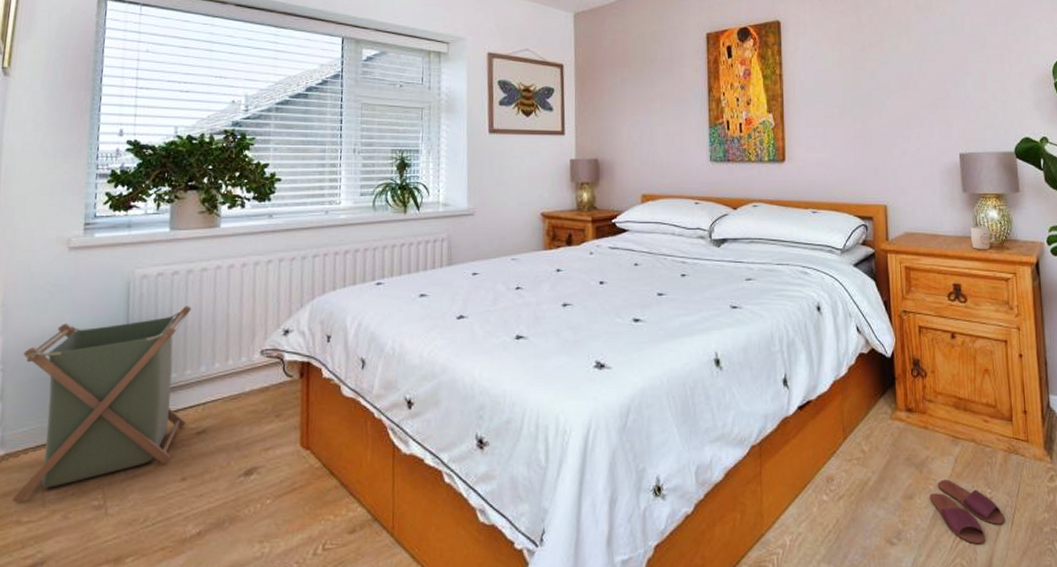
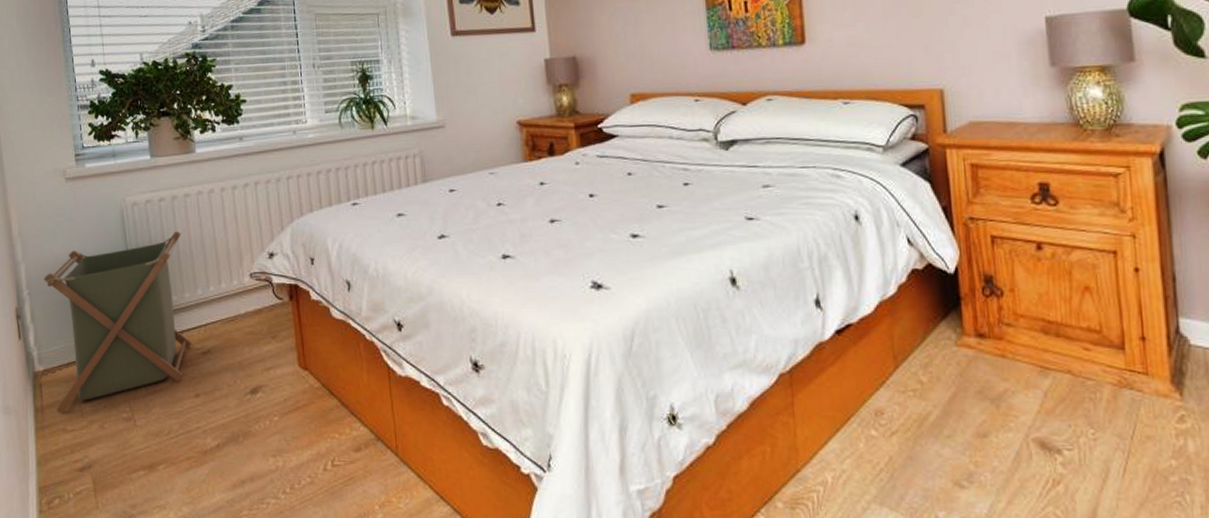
slippers: present [929,479,1005,545] -> none [1009,416,1114,493]
mug: present [970,225,996,250] -> none [1062,108,1099,140]

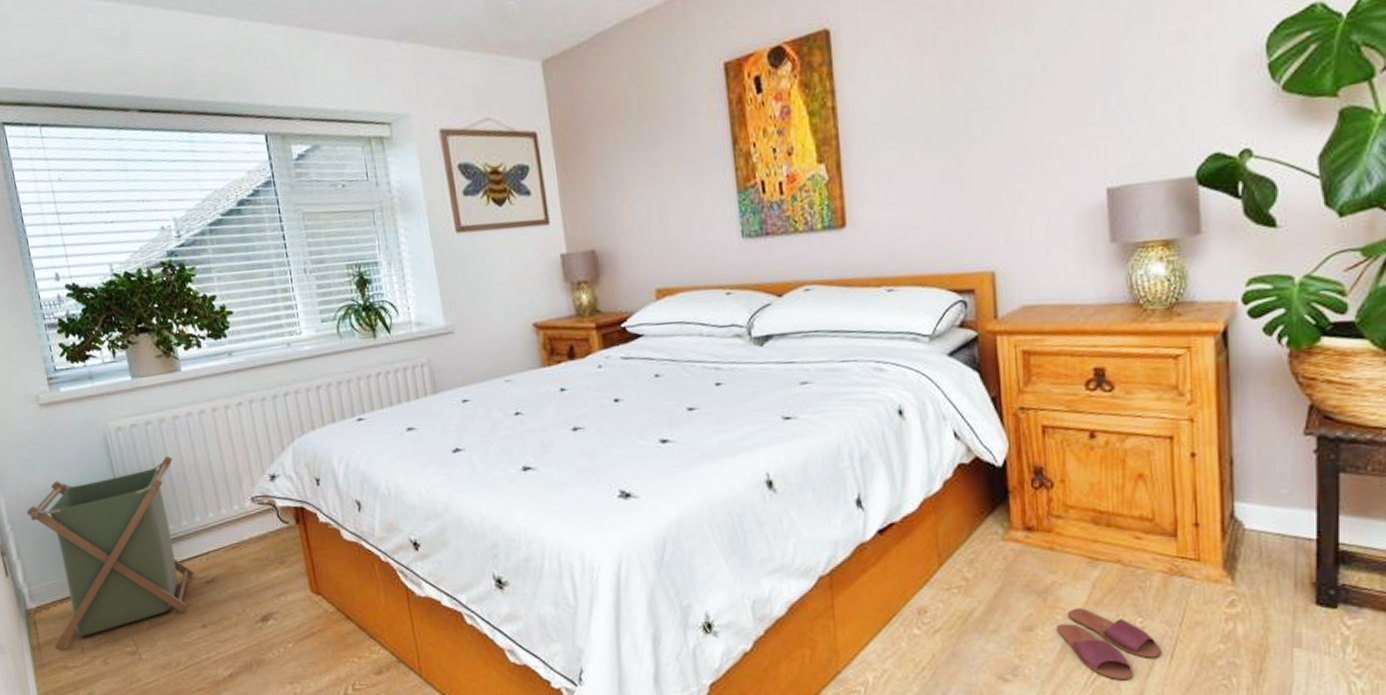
slippers: none [1009,416,1114,493] -> present [1055,608,1161,681]

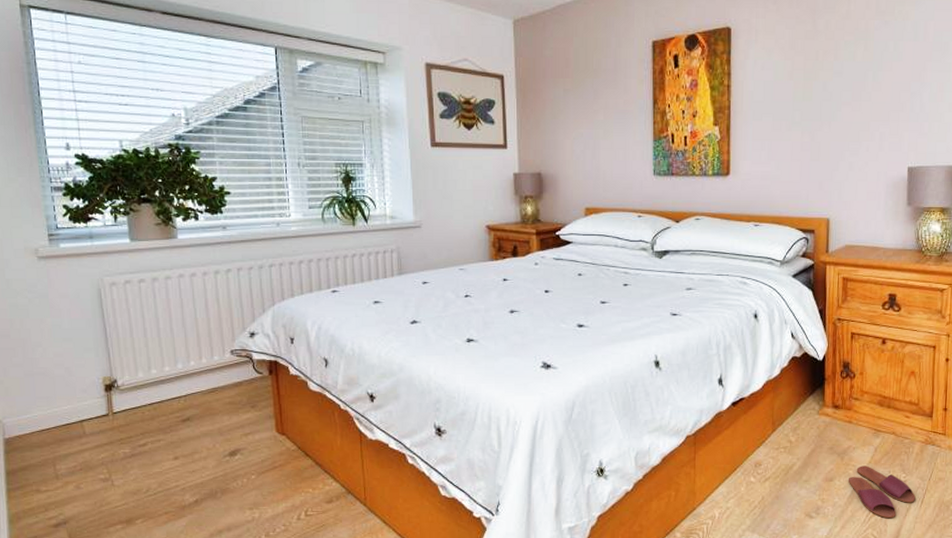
laundry basket: present [26,456,194,651] -> none [14,311,172,476]

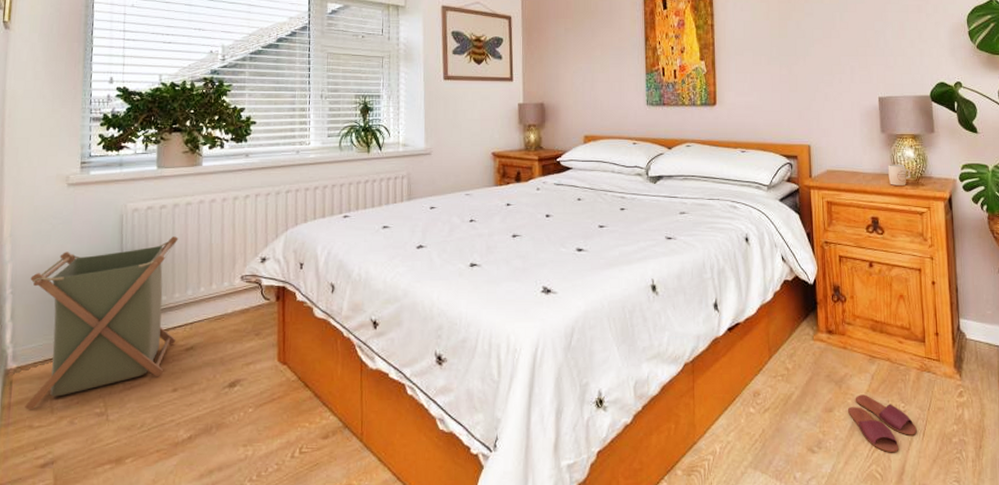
laundry basket: none [14,311,172,476] -> present [25,236,179,410]
mug: none [910,238,936,262] -> present [888,164,911,187]

